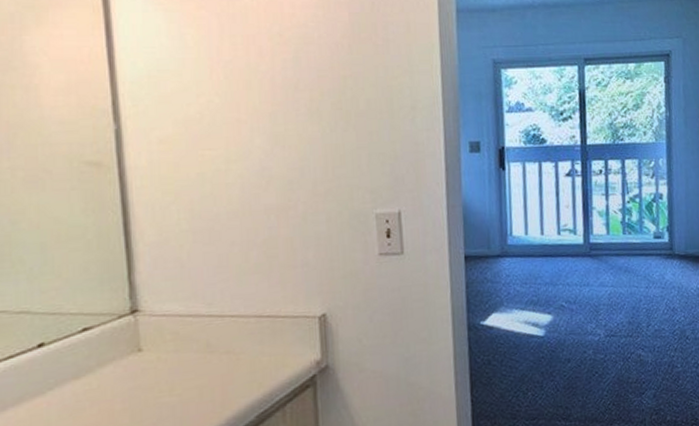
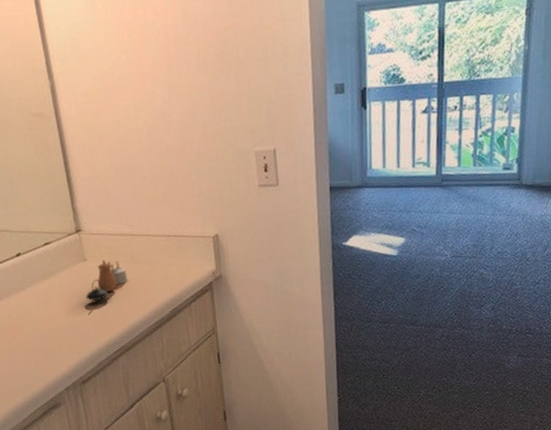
teapot: none [135,349,200,407] -> present [85,259,128,301]

